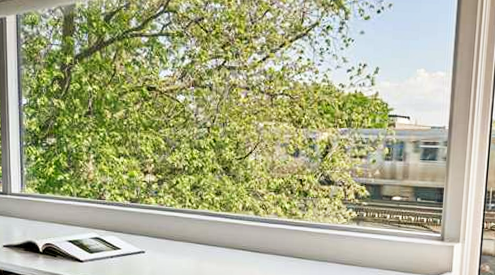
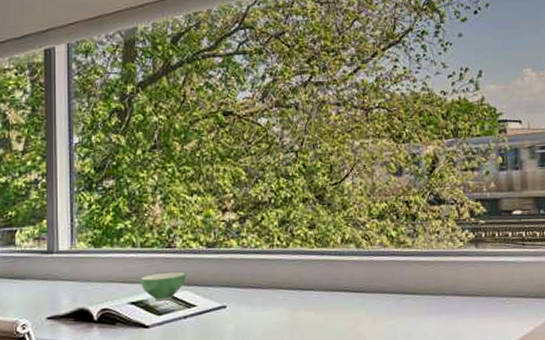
bowl: none [76,219,114,243] -> present [139,271,187,302]

